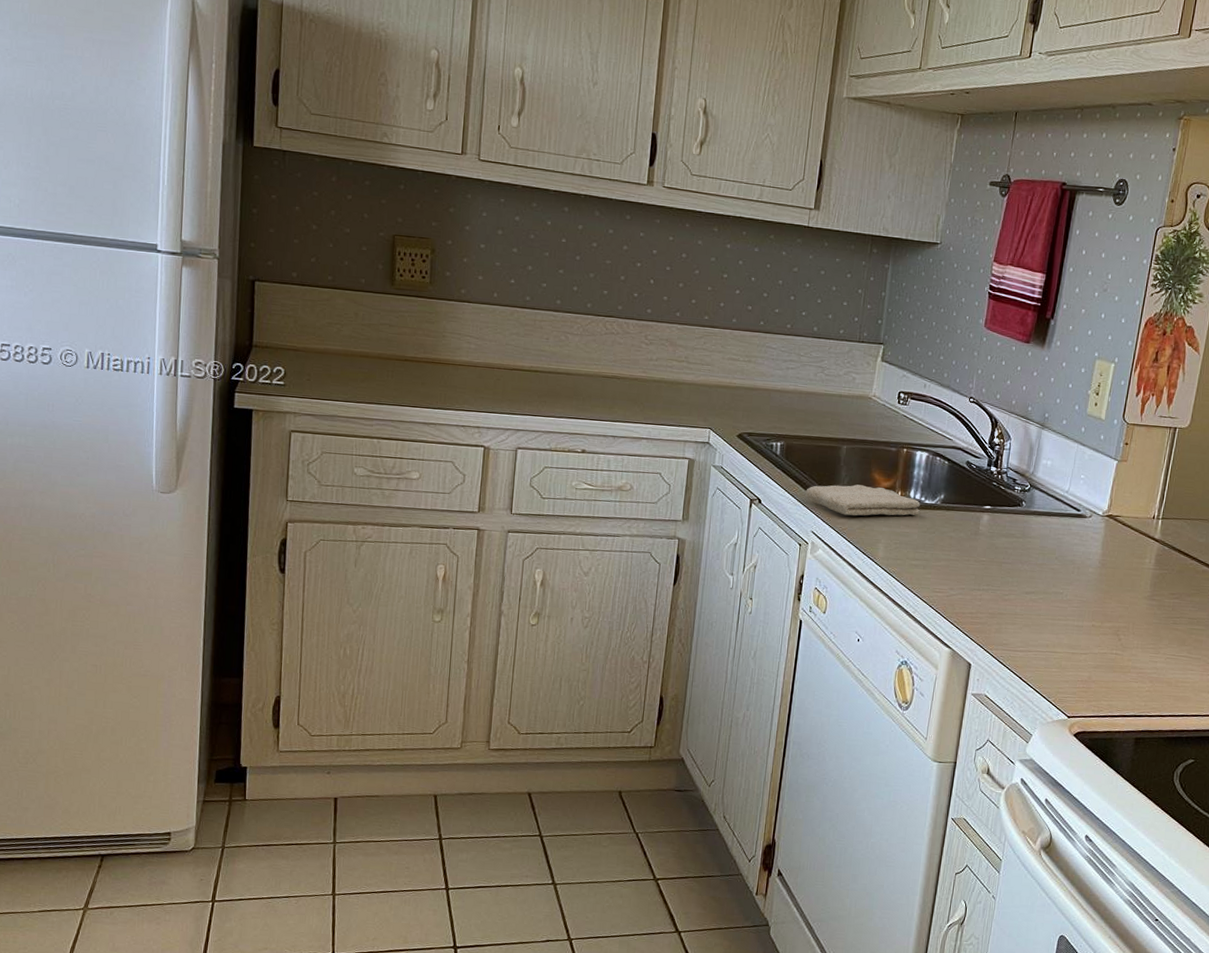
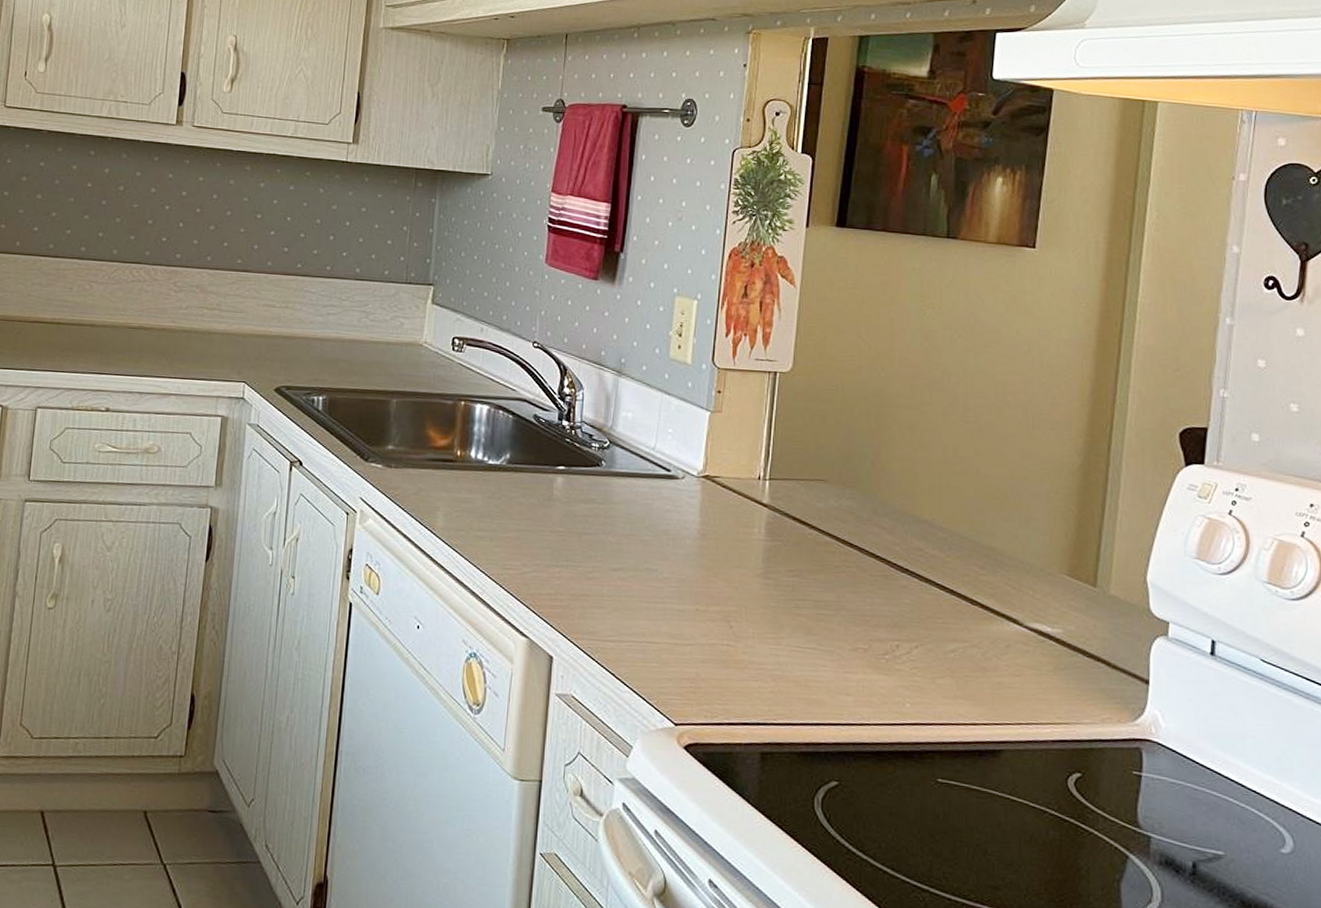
washcloth: present [804,484,920,516] -> none [350,443,483,480]

